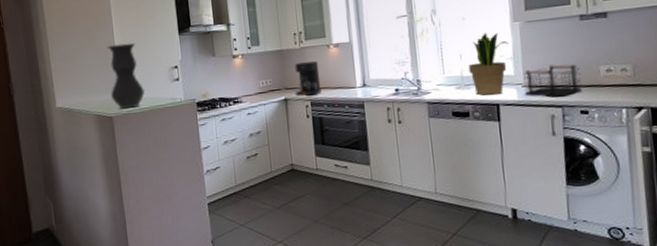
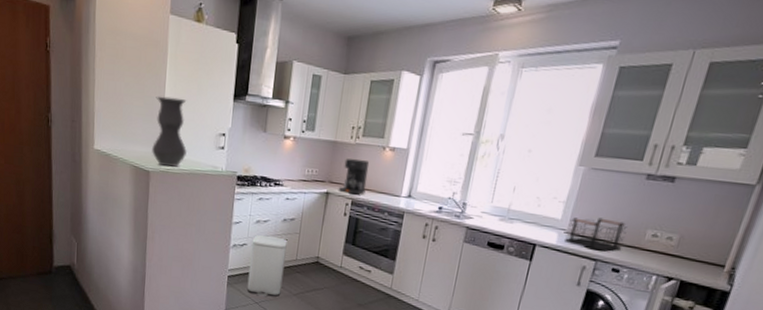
pedal bin: none [224,153,264,218] -> present [247,235,288,297]
potted plant: present [468,32,509,96] -> none [517,170,567,235]

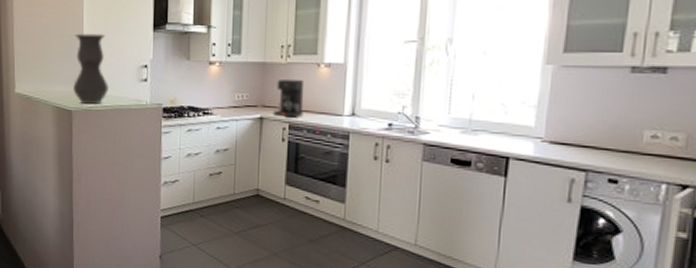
pedal bin: present [247,235,288,297] -> none [182,169,222,238]
dish rack: present [564,217,628,252] -> none [543,121,618,160]

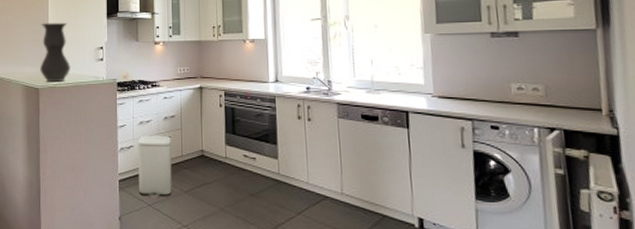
pedal bin: none [182,169,222,238] -> present [138,135,172,198]
coffee maker: present [272,78,305,118] -> none [210,53,235,86]

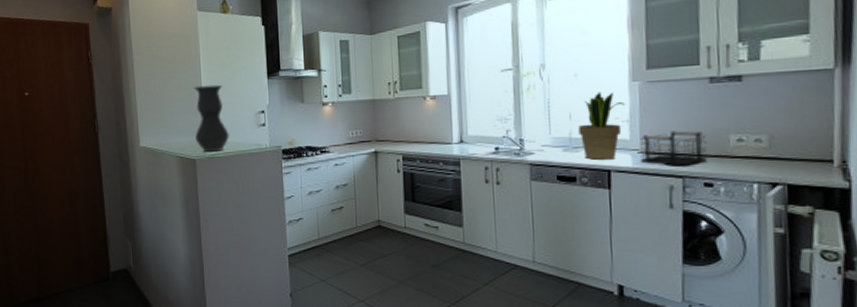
pedal bin: present [138,135,172,198] -> none [307,205,347,273]
potted plant: none [379,41,420,101] -> present [578,91,626,160]
dish rack: none [433,78,493,110] -> present [640,130,708,166]

